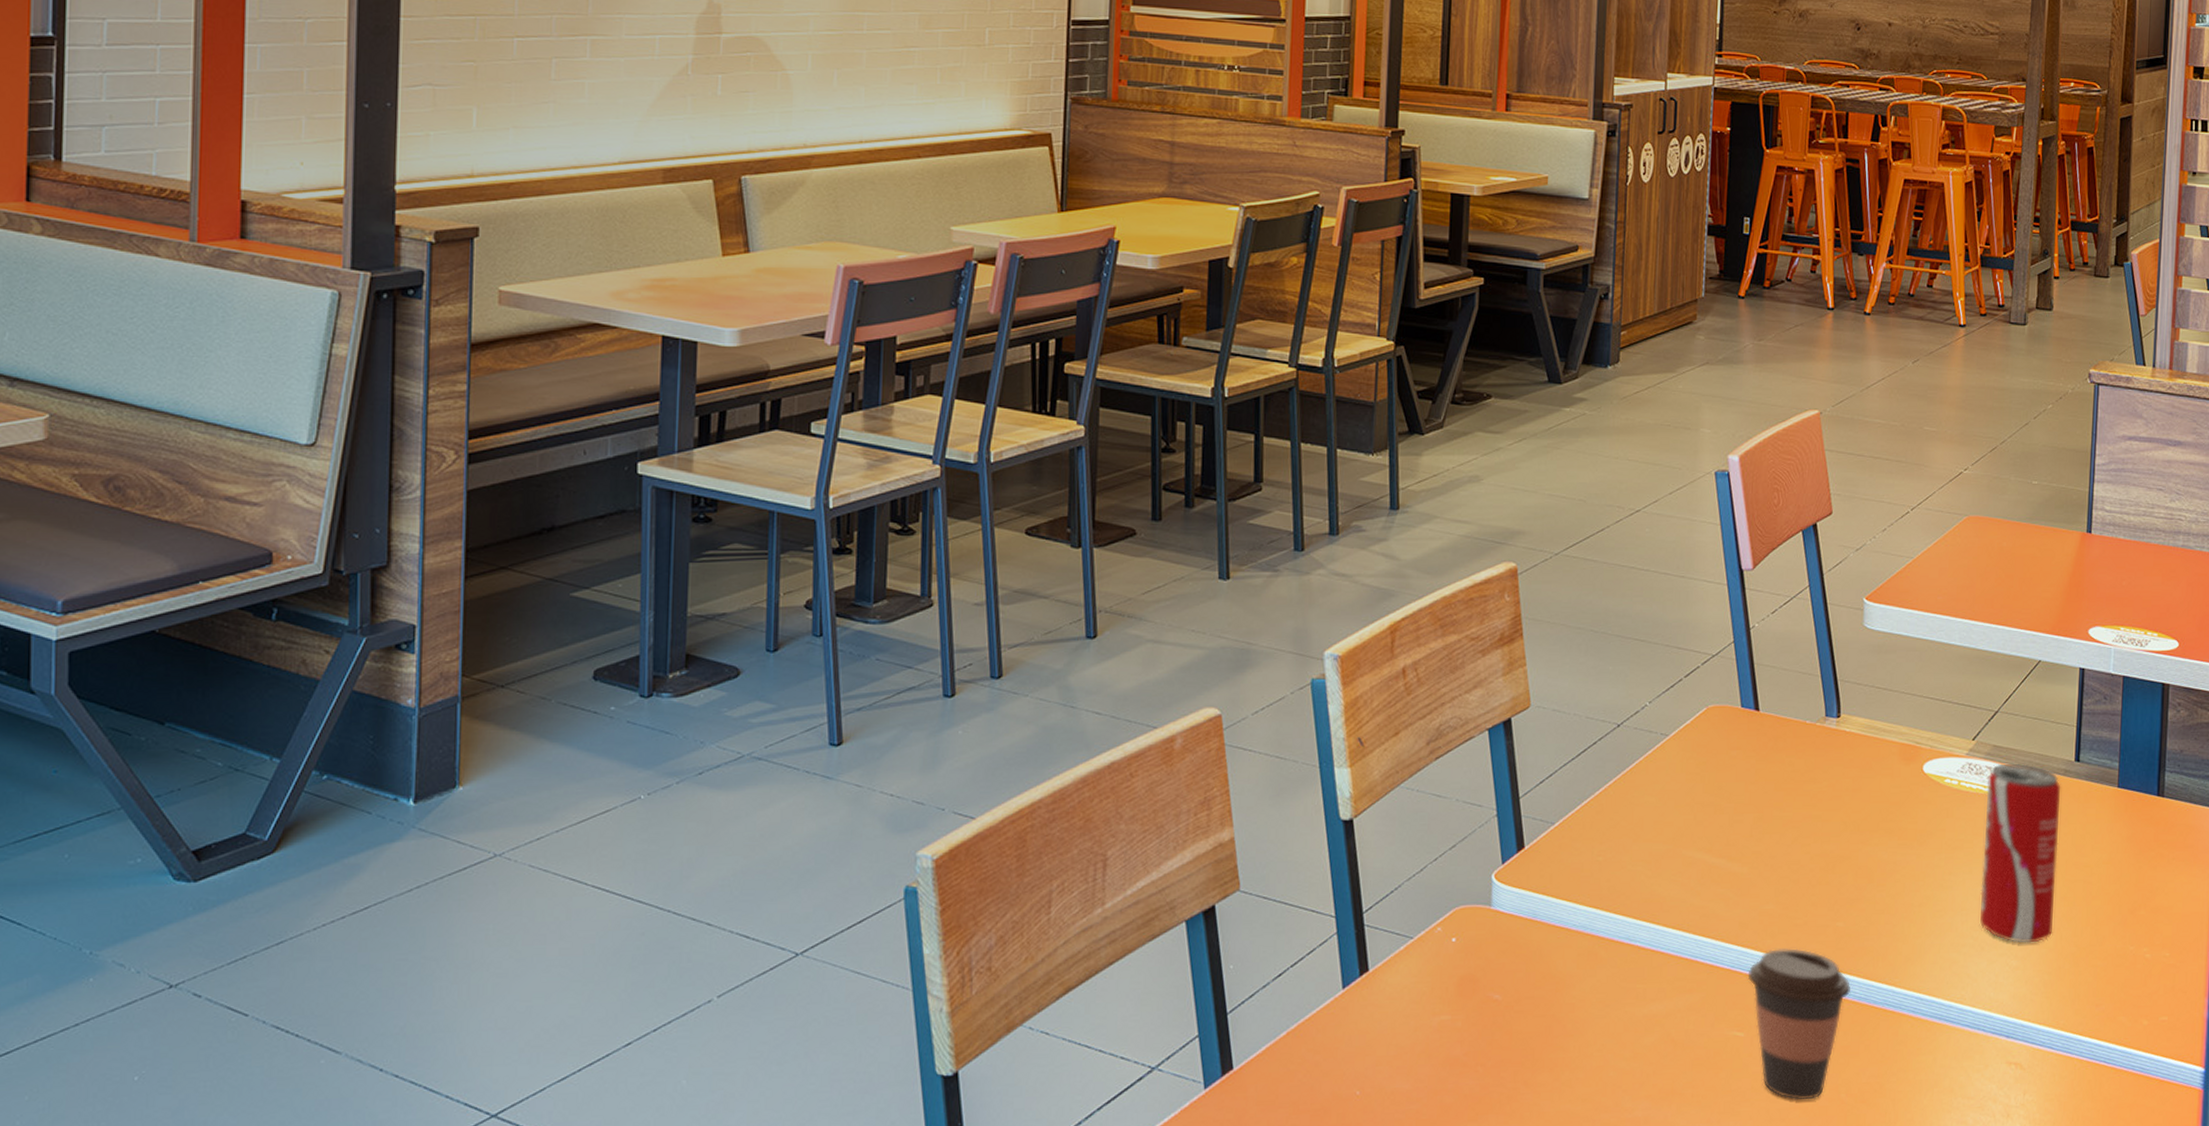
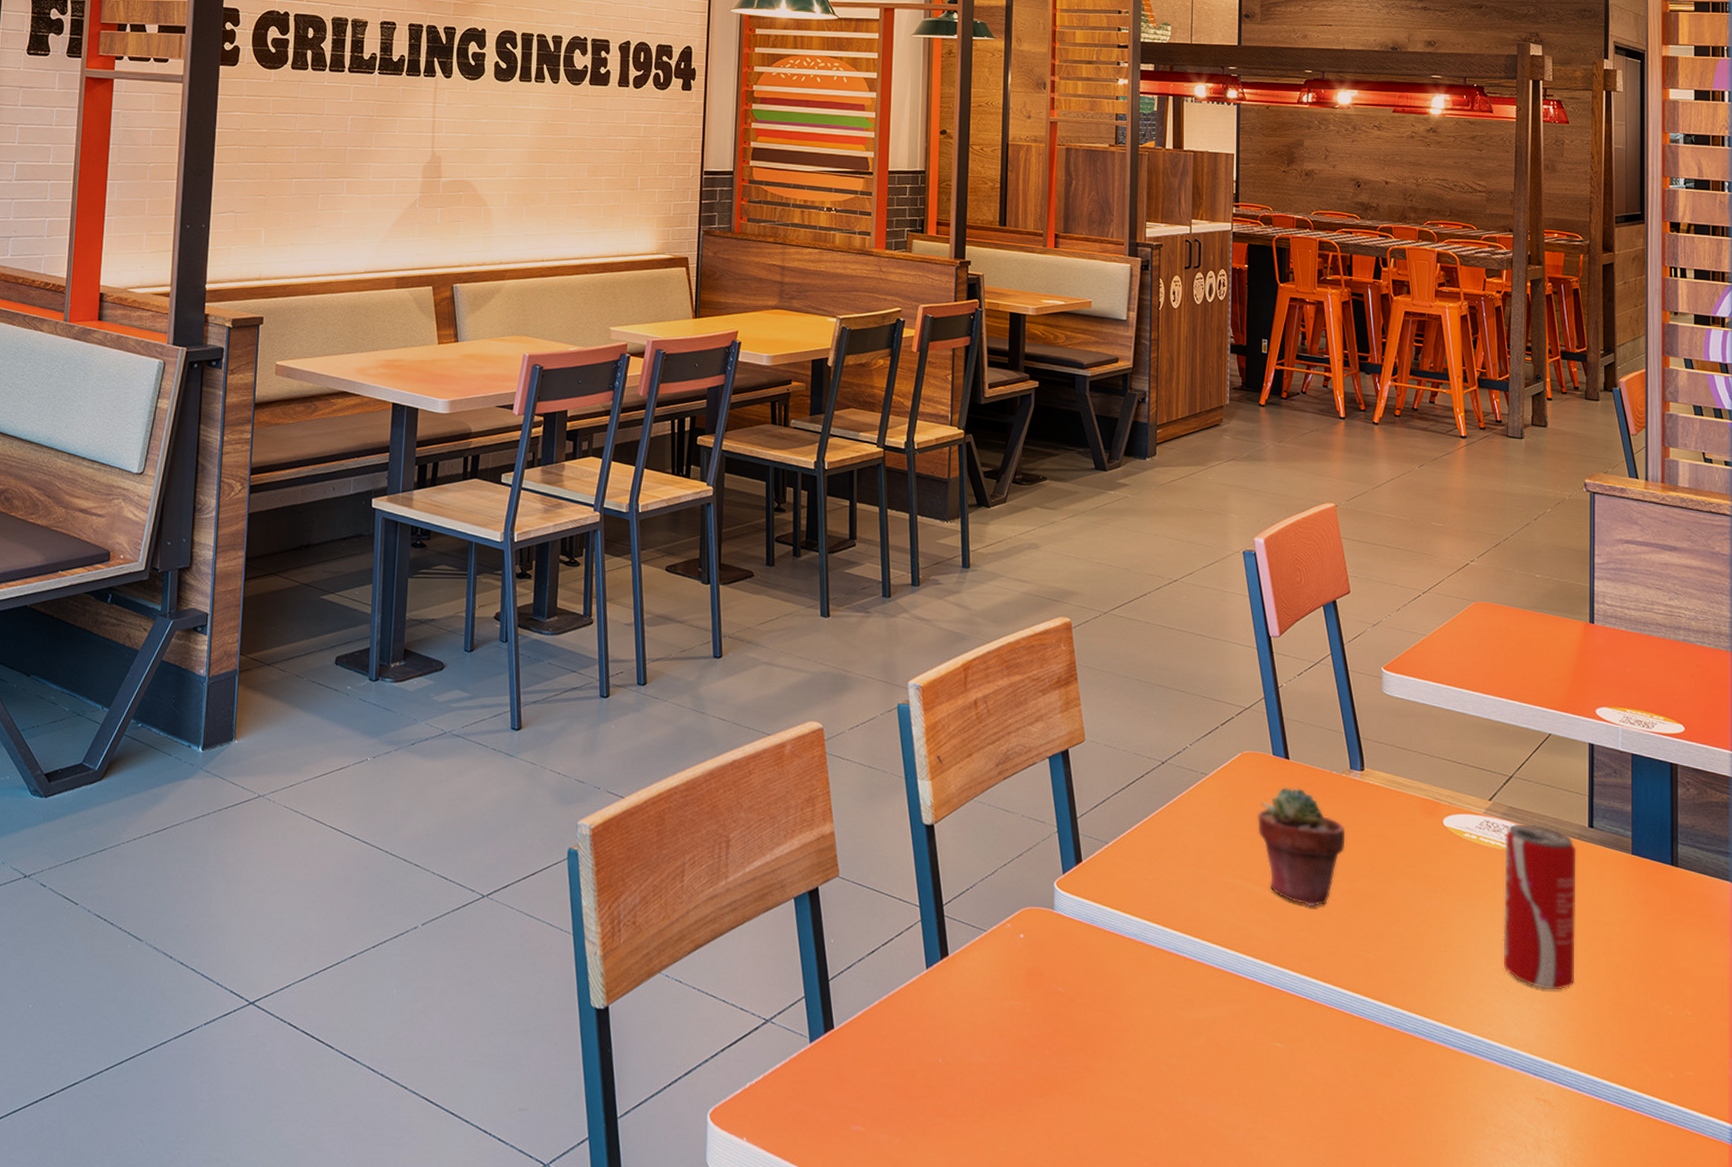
potted succulent: none [1721,743,1818,877] -> present [1257,787,1346,907]
coffee cup: present [1747,948,1852,1101] -> none [1286,972,1383,1113]

